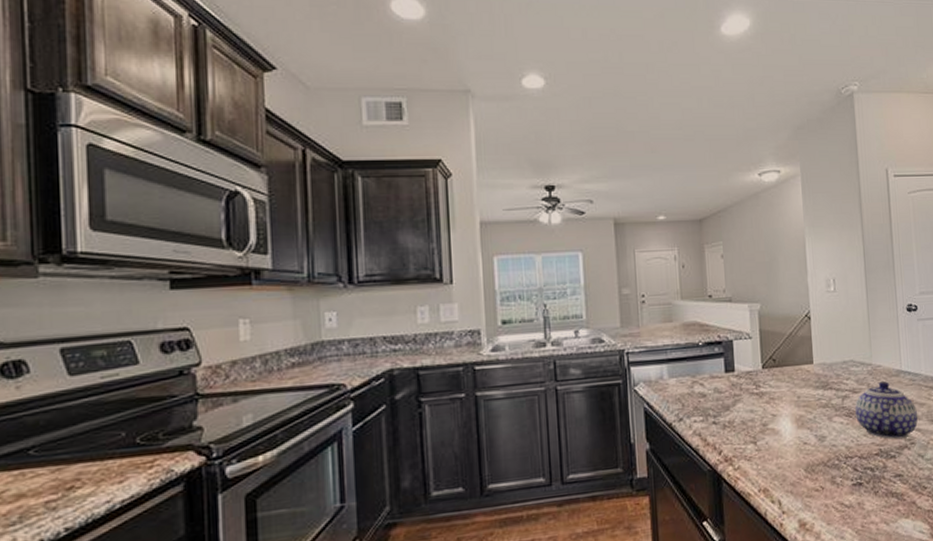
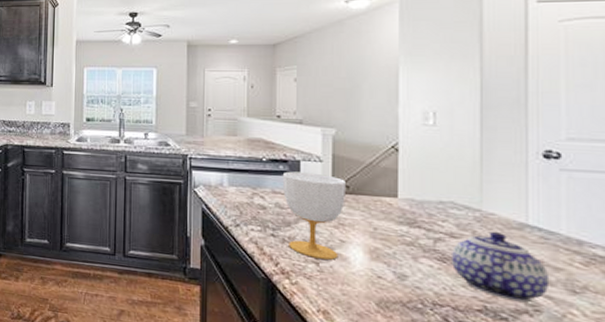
cup: none [718,350,773,438] -> present [282,171,345,260]

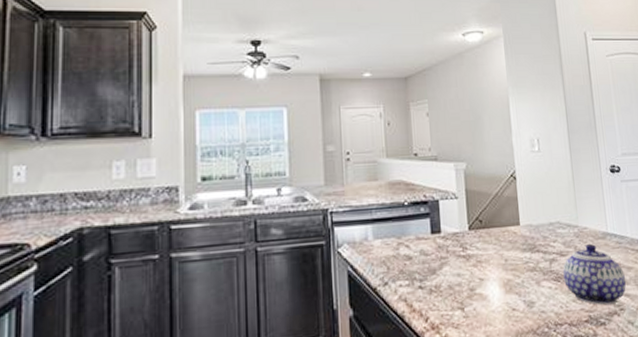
cup: present [282,171,345,260] -> none [424,211,480,304]

